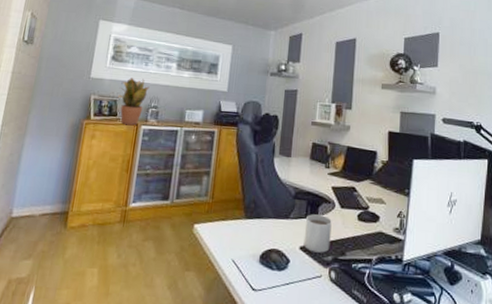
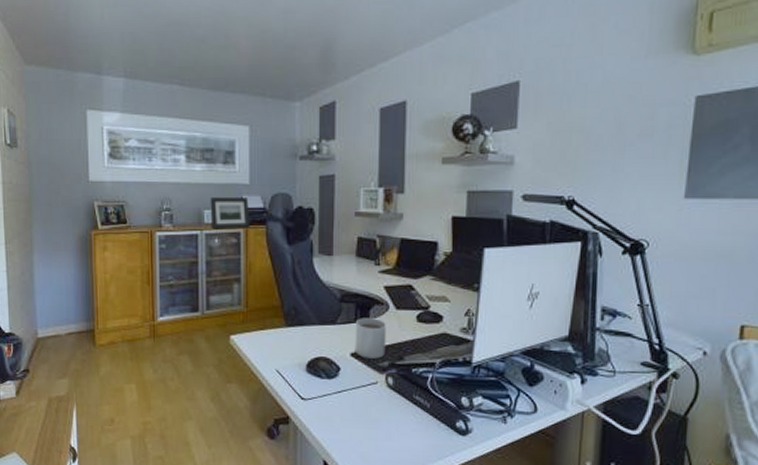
potted plant: present [117,78,150,126] -> none [124,177,158,233]
picture frame: none [191,100,225,129] -> present [210,198,250,229]

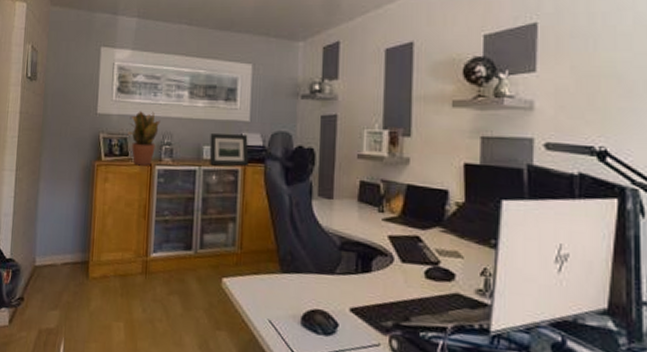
potted plant: none [124,177,158,233] -> present [127,111,161,166]
mug: present [354,318,386,359] -> none [354,269,390,317]

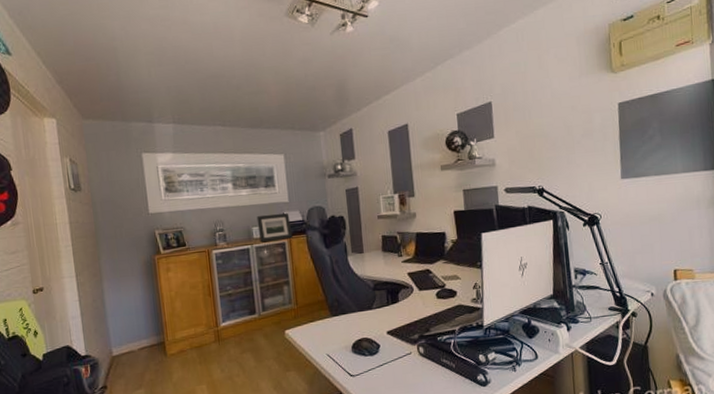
potted plant: present [127,111,161,166] -> none [181,205,211,253]

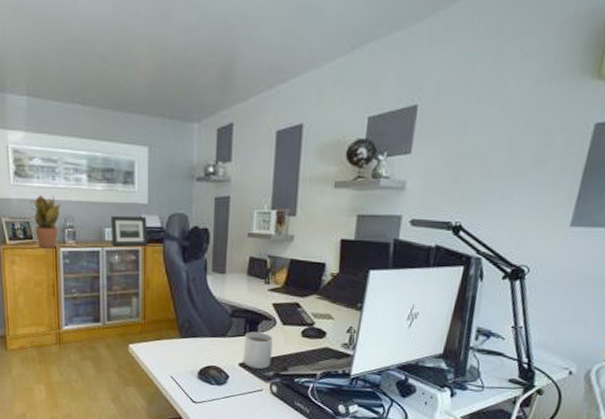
potted plant: none [181,205,211,253] -> present [29,195,61,249]
mug: none [388,300,415,334] -> present [242,332,273,369]

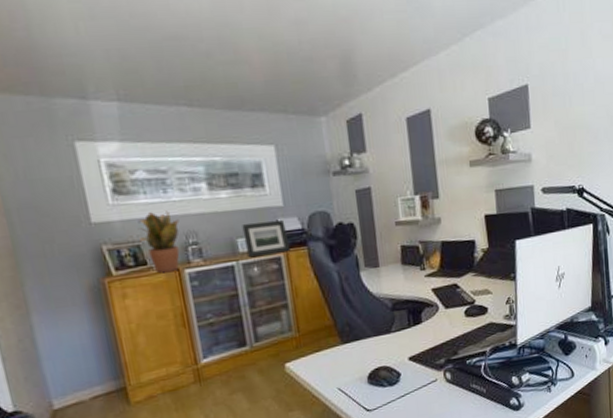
mug: present [242,332,273,369] -> none [409,320,441,360]

